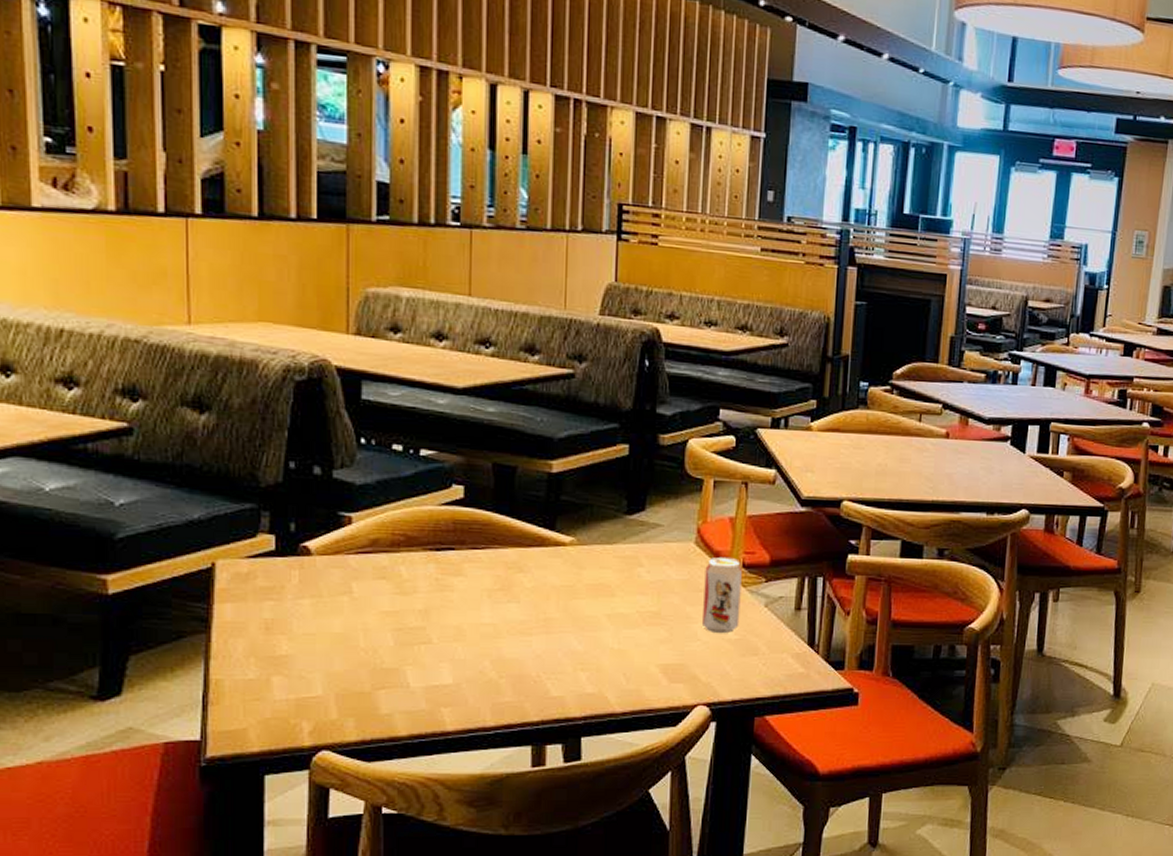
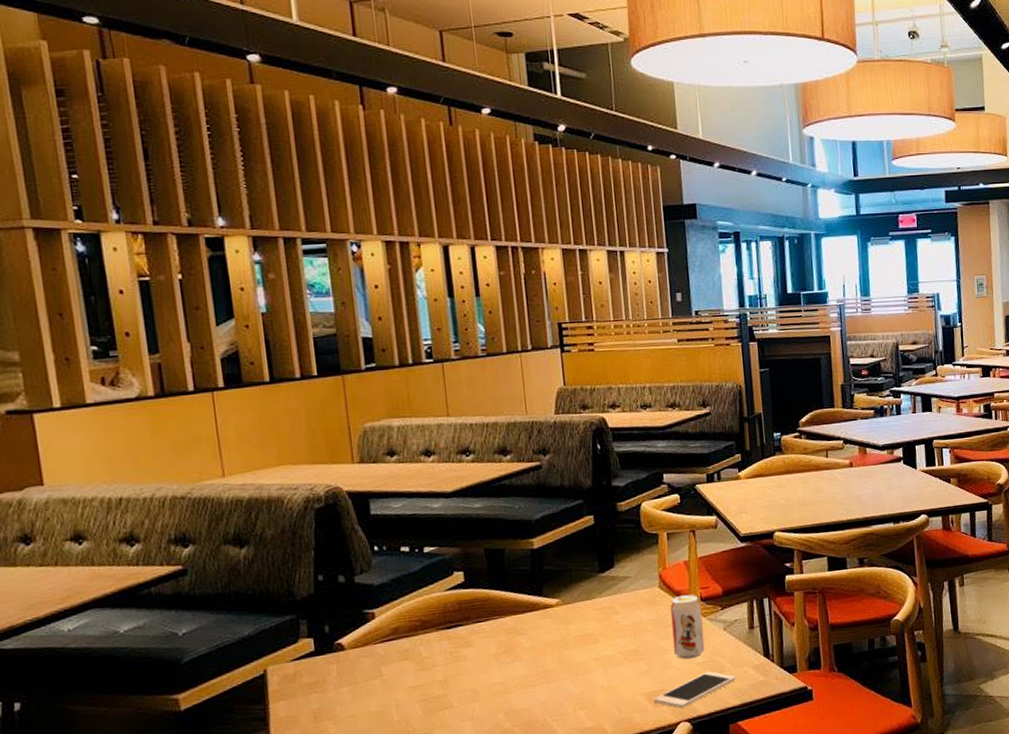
cell phone: none [670,652,771,688] -> present [653,671,736,708]

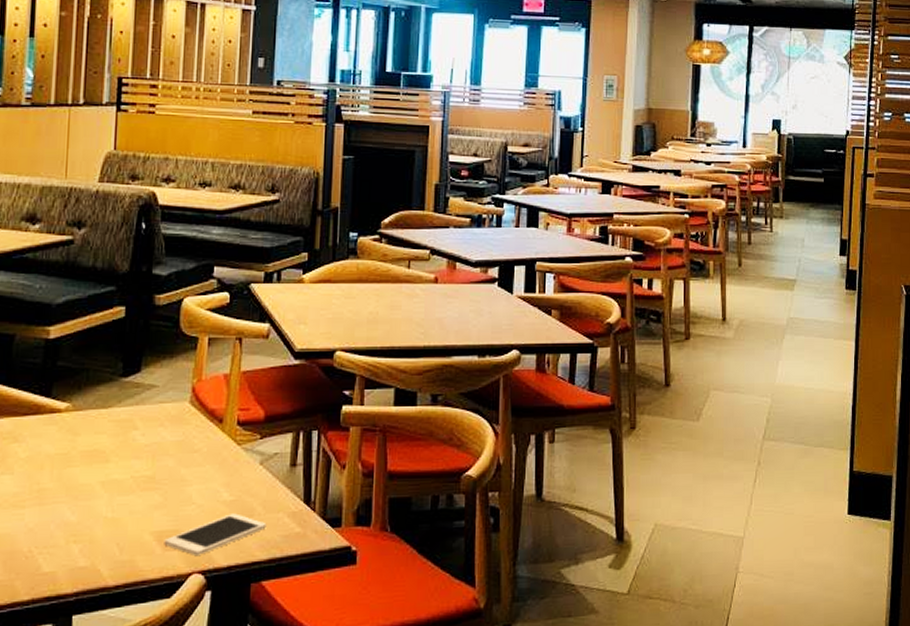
beverage can: present [670,594,705,659] -> none [196,415,237,495]

